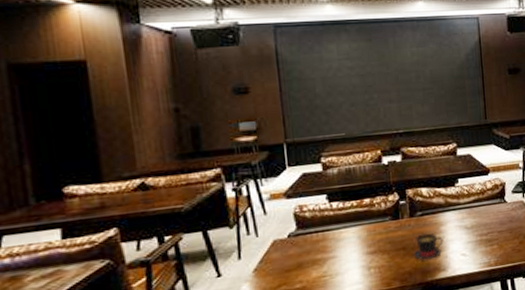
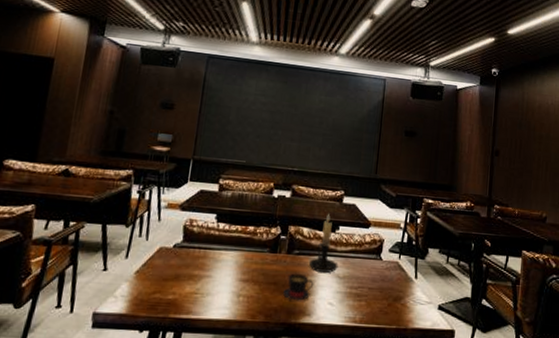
candle holder: none [435,168,464,228] -> present [309,213,338,273]

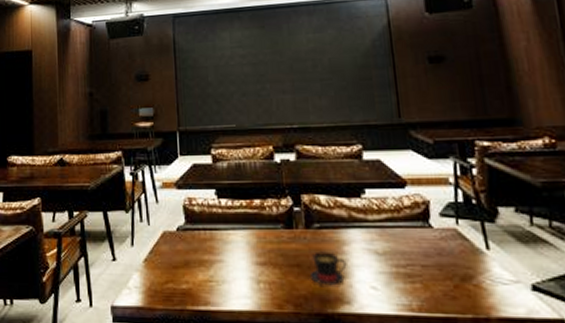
candle holder: present [309,213,338,273] -> none [335,174,374,249]

